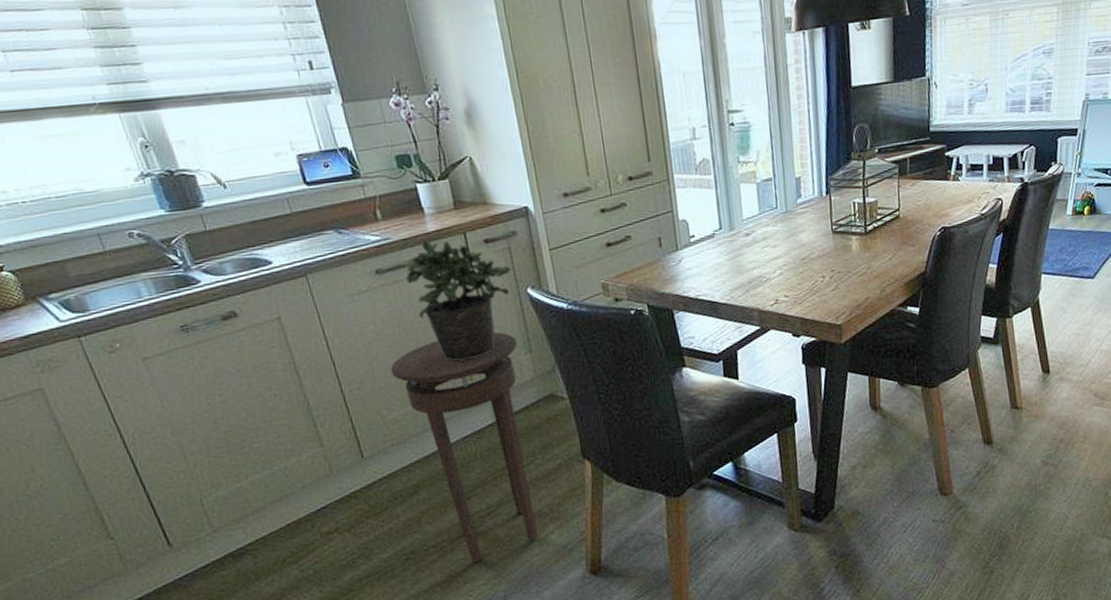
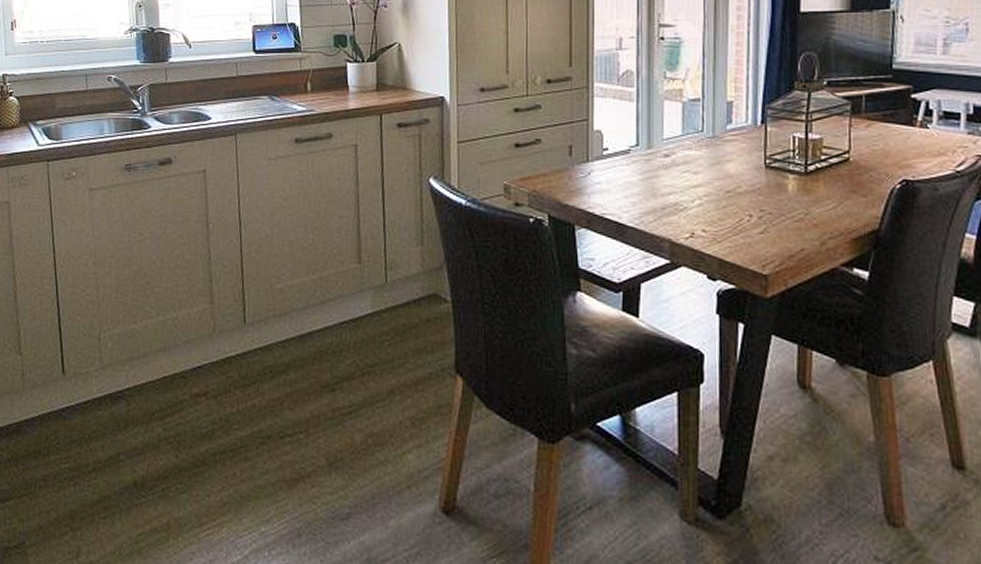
stool: present [391,331,538,562] -> none [288,216,411,465]
potted plant: present [406,239,512,362] -> none [320,115,418,242]

